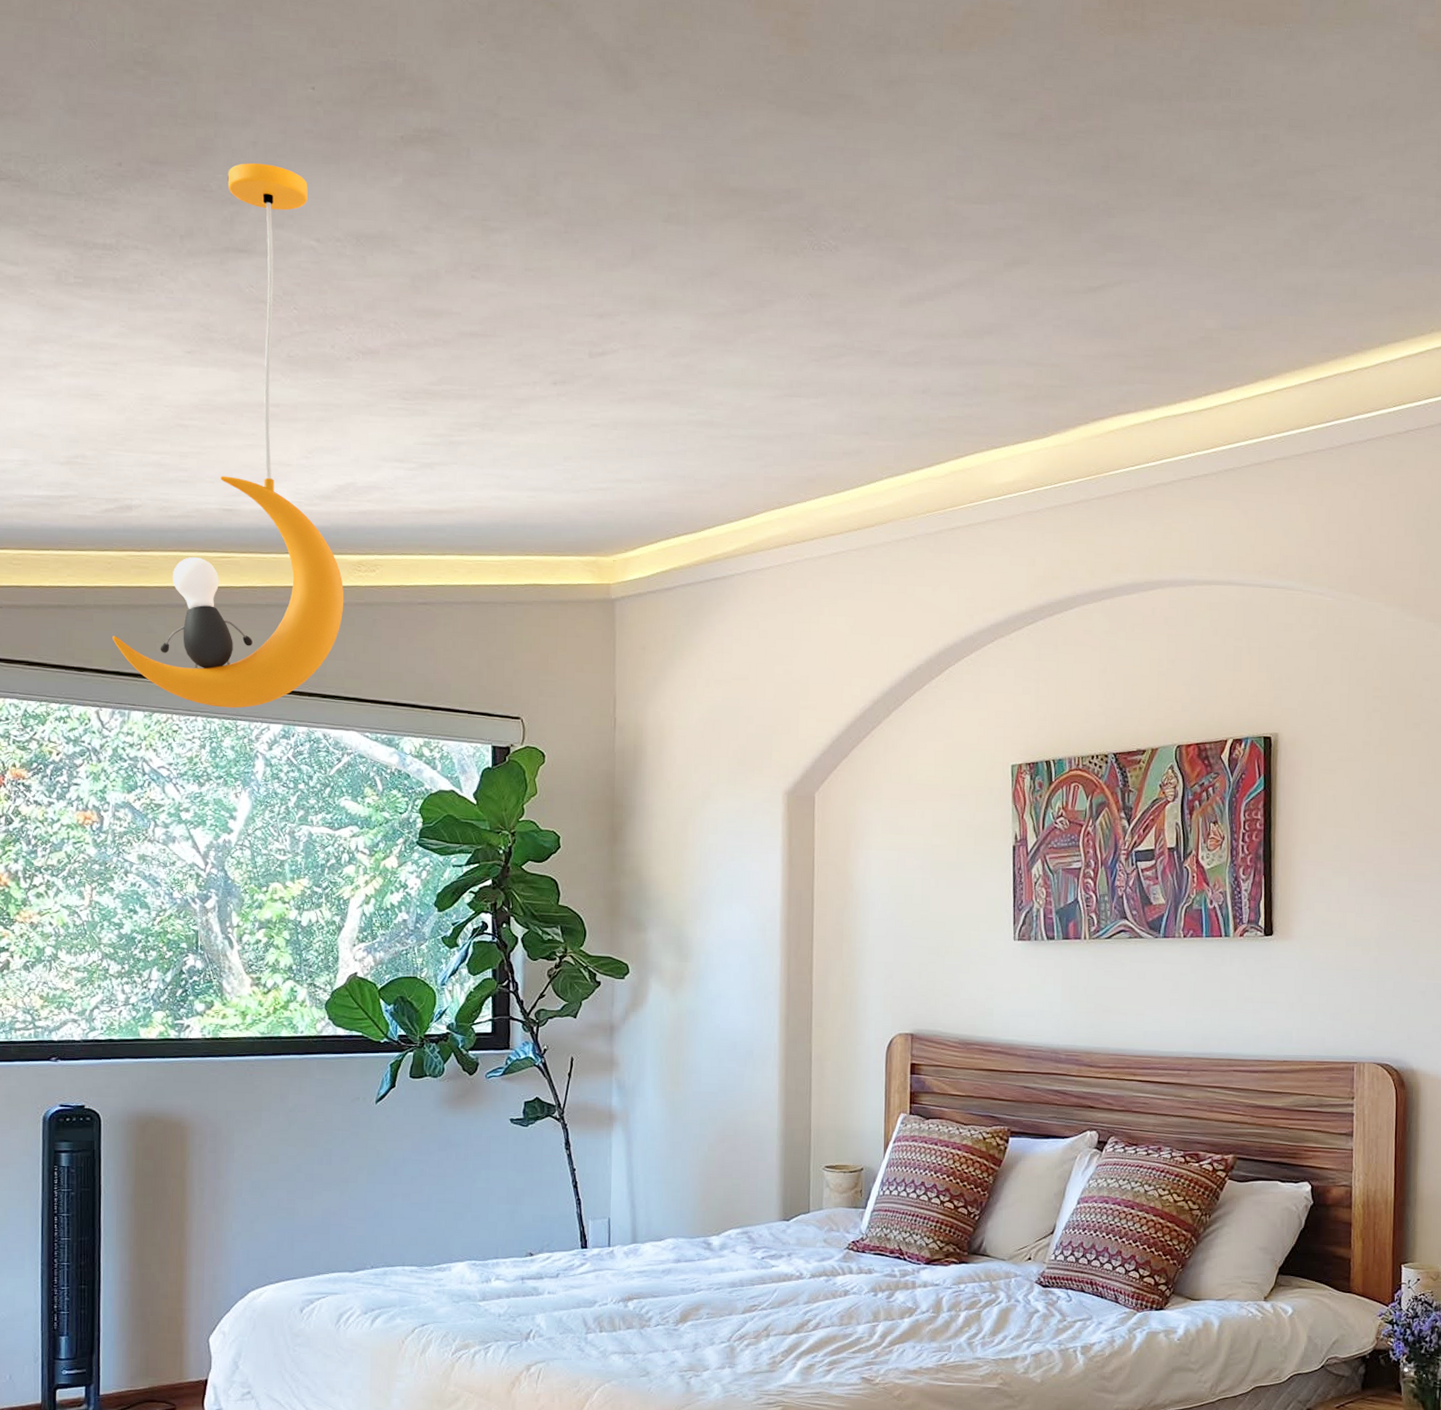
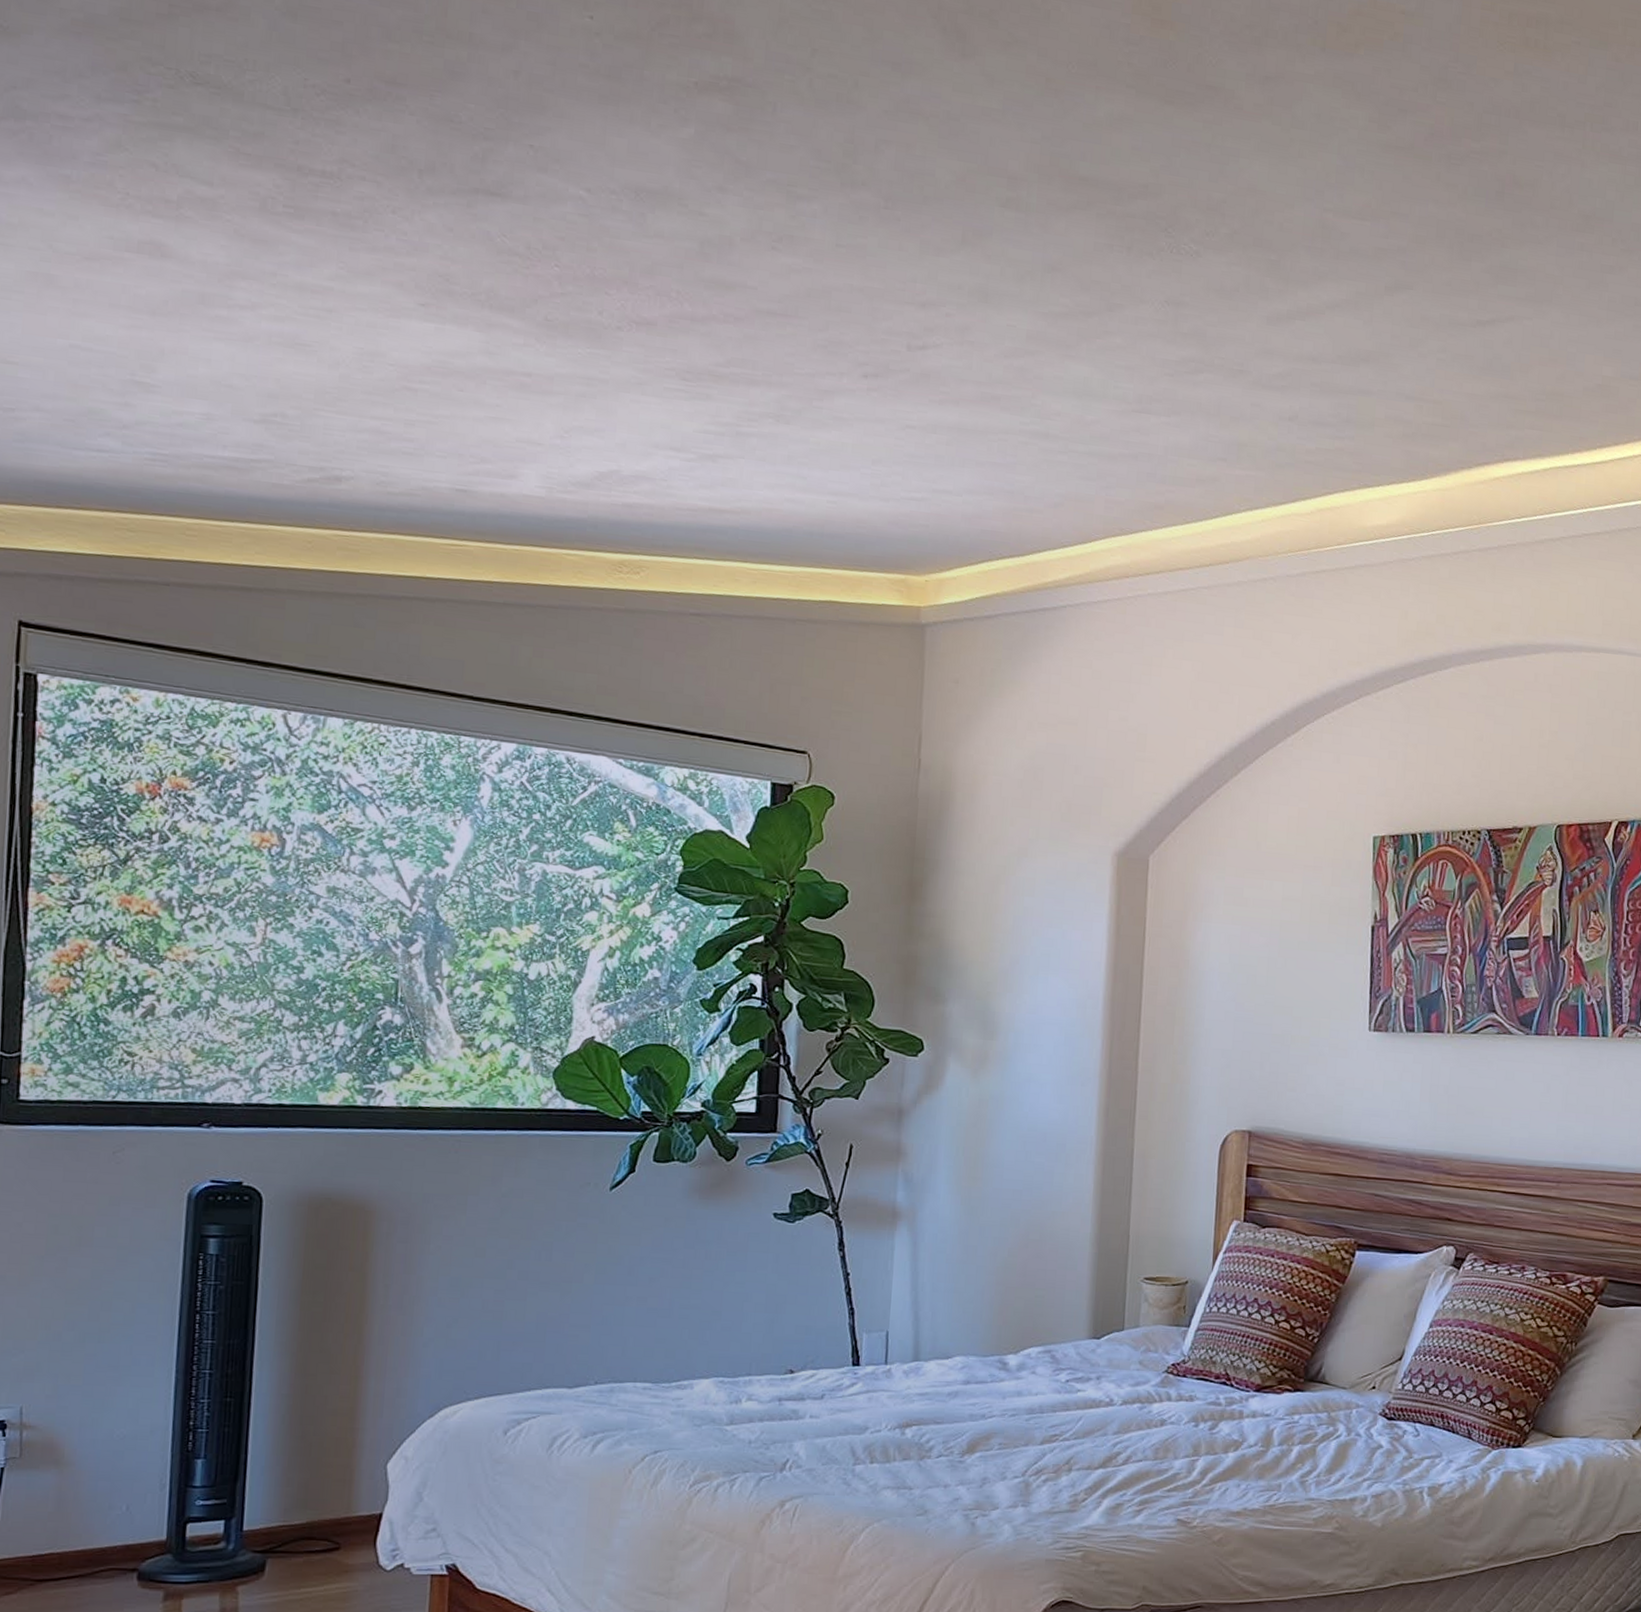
pendant lamp: present [112,162,344,709] -> none [308,94,601,722]

